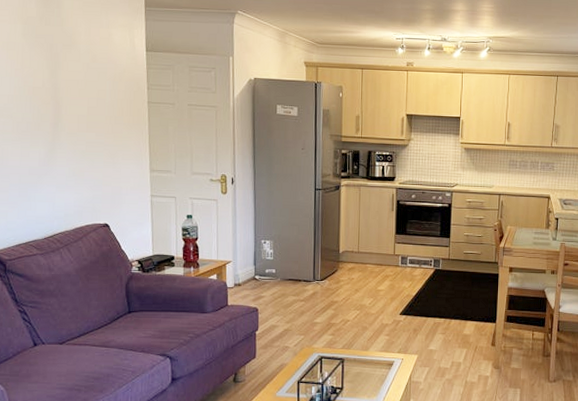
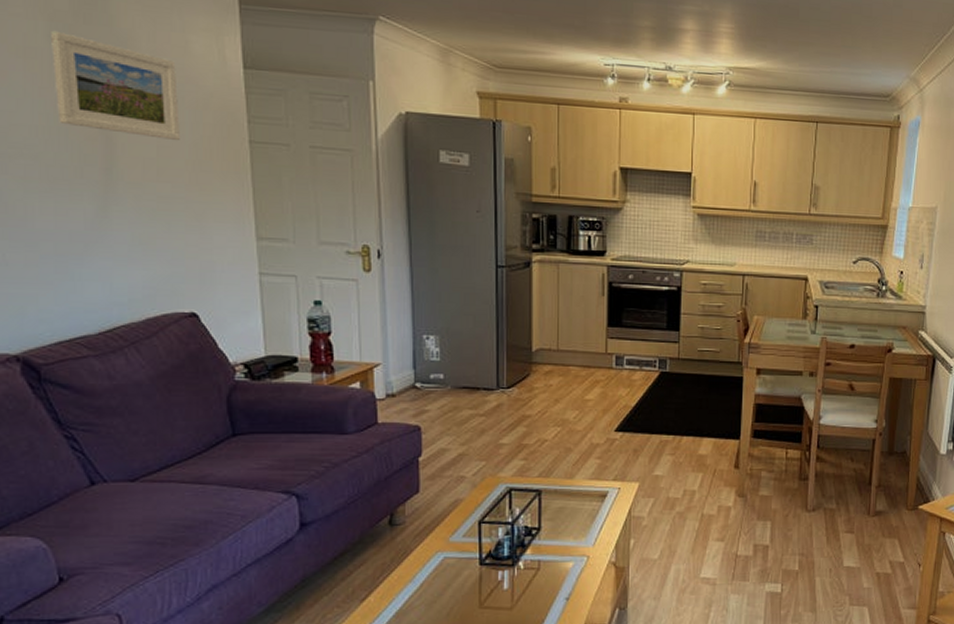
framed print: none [24,30,103,103] -> present [51,30,180,141]

